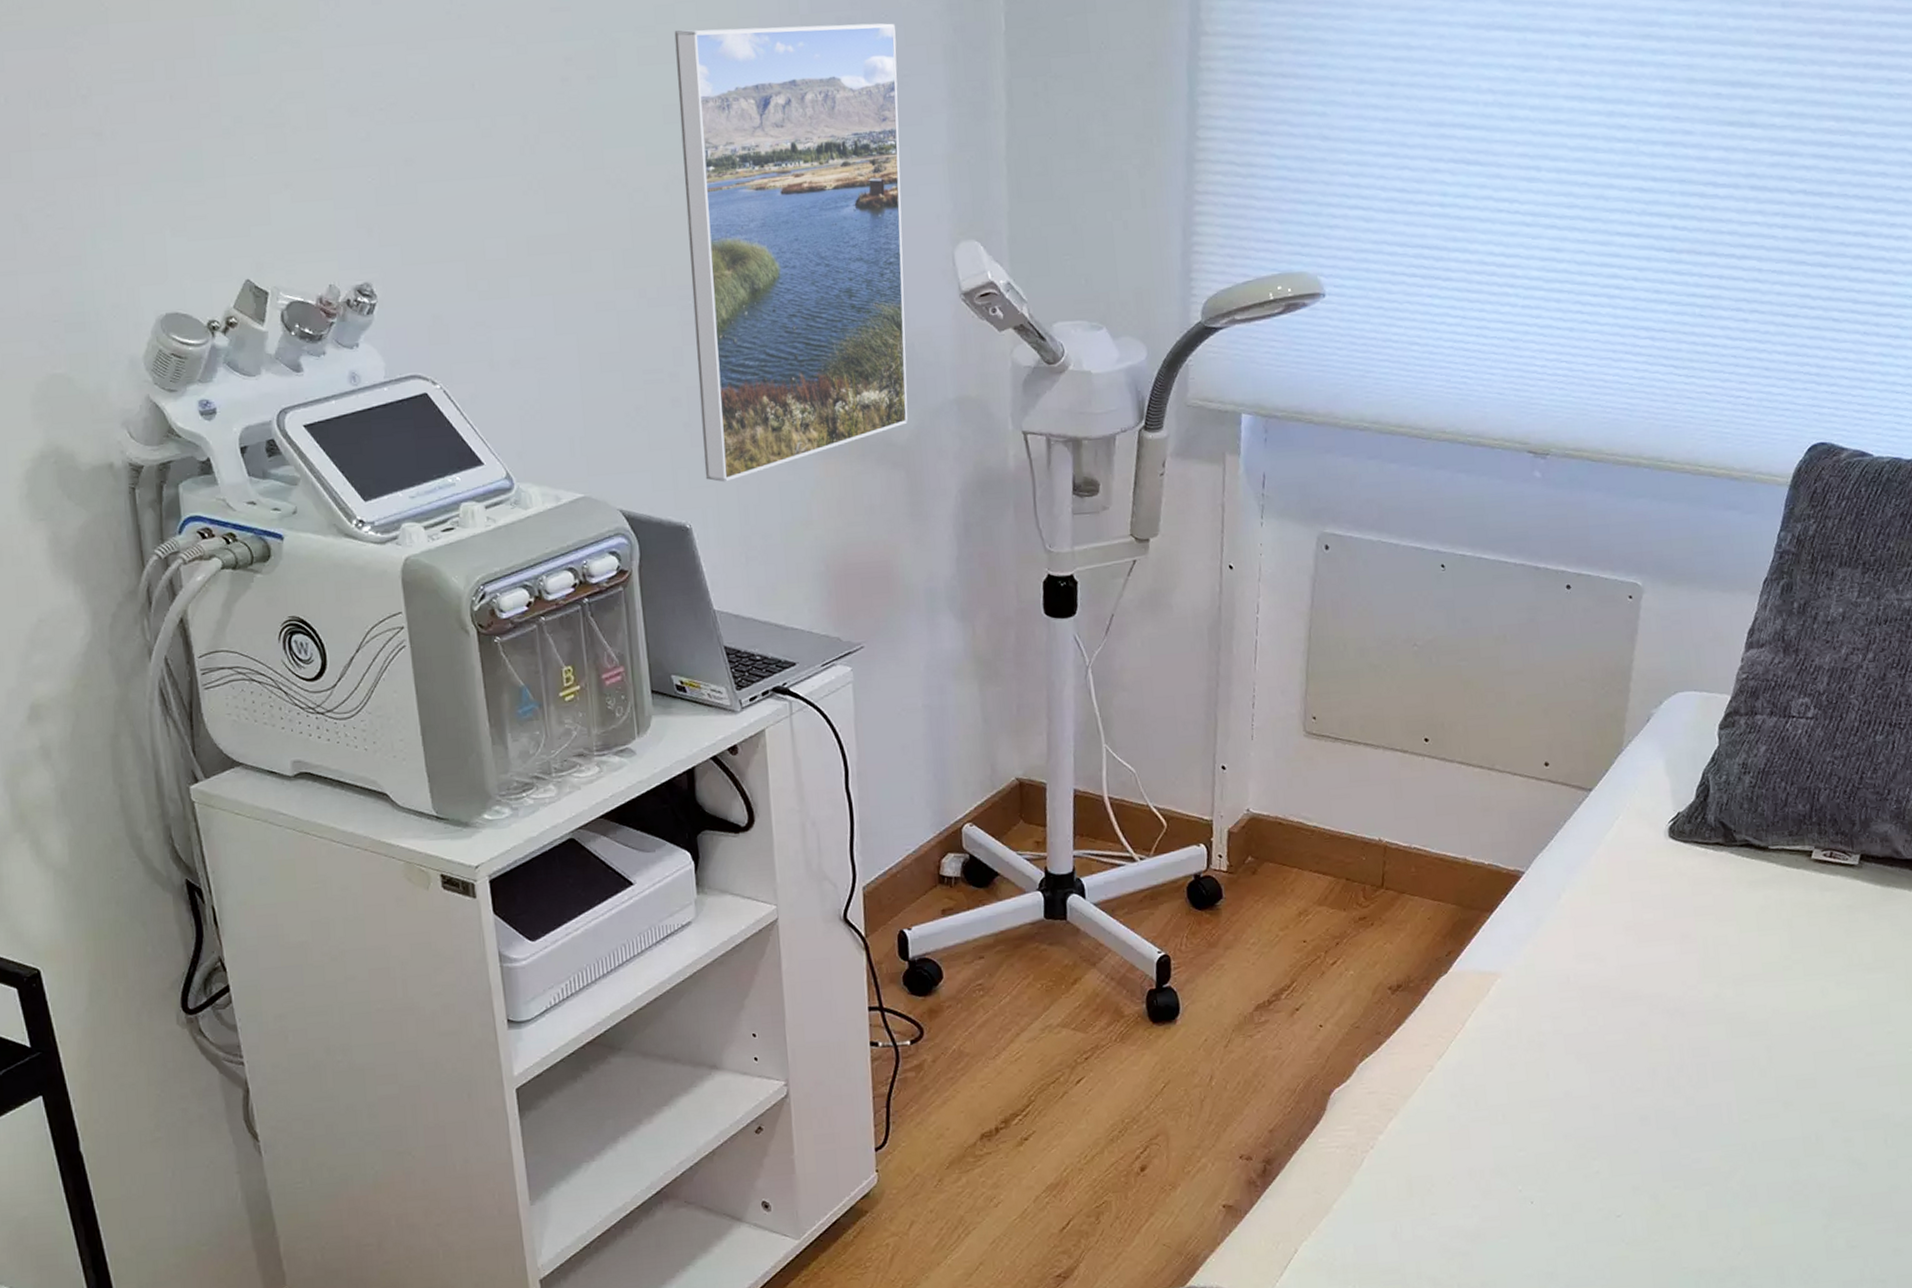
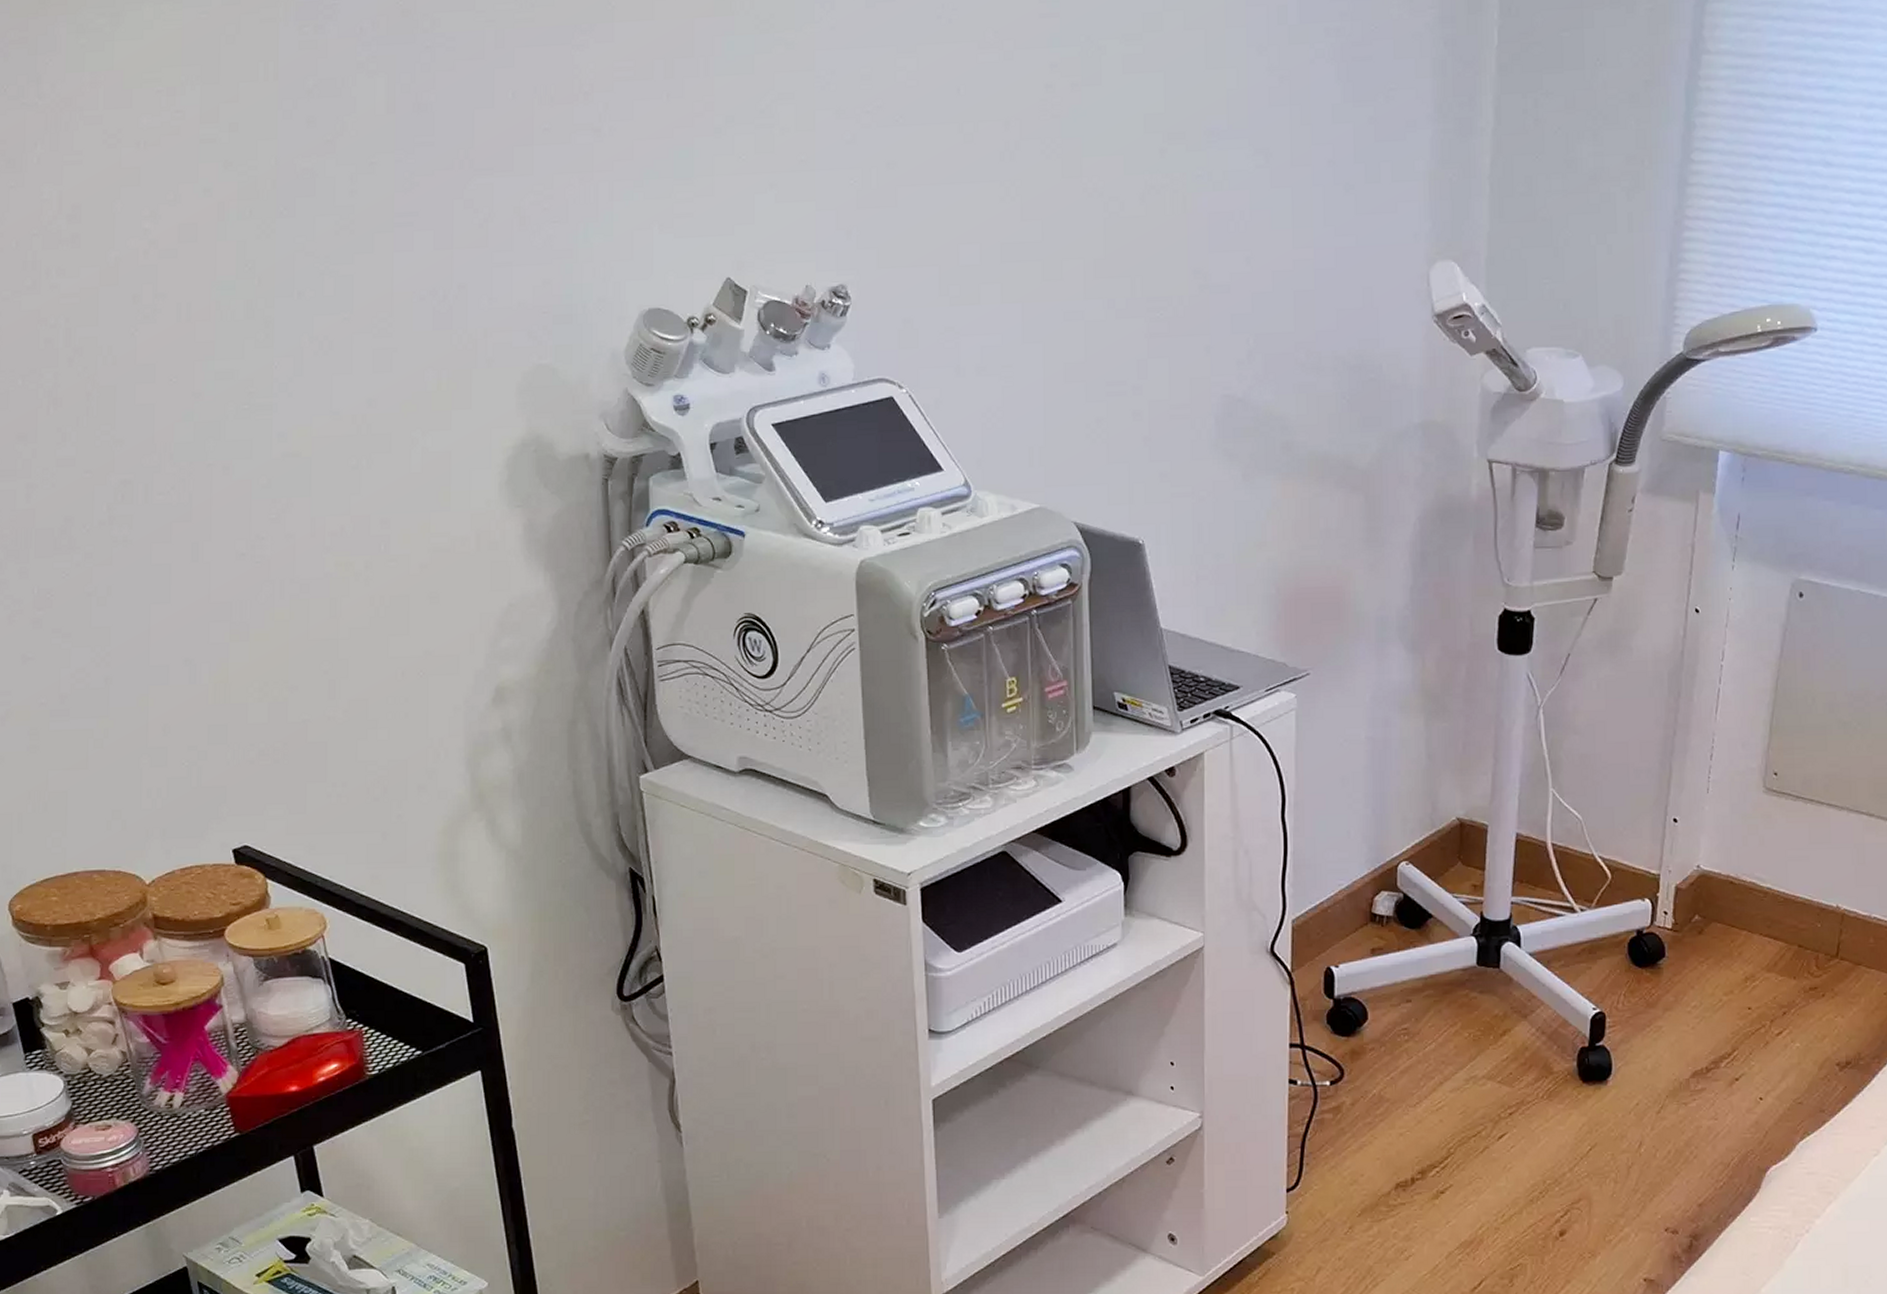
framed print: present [674,23,908,482] -> none [1160,34,1385,499]

